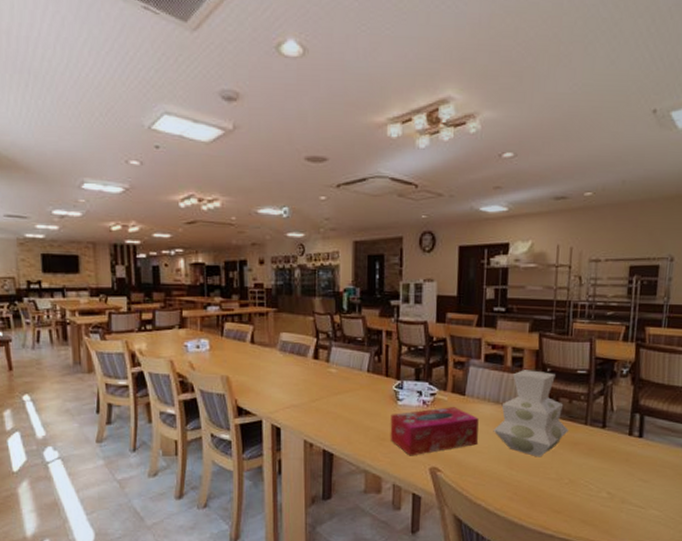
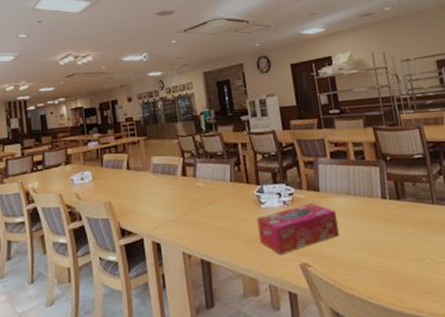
vase: present [493,370,569,457] -> none [350,160,419,241]

